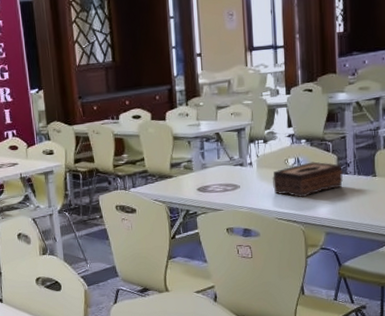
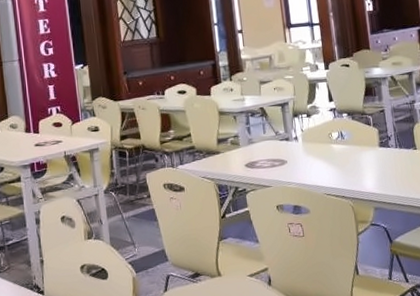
tissue box: present [272,161,344,198] -> none [317,135,387,172]

